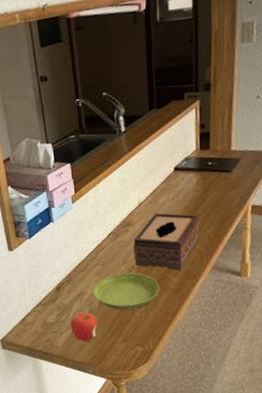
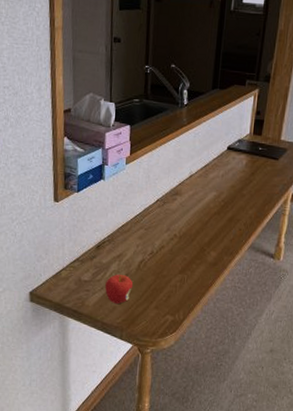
saucer: present [93,273,160,310] -> none [133,240,198,278]
tissue box: present [133,213,199,270] -> none [178,187,243,245]

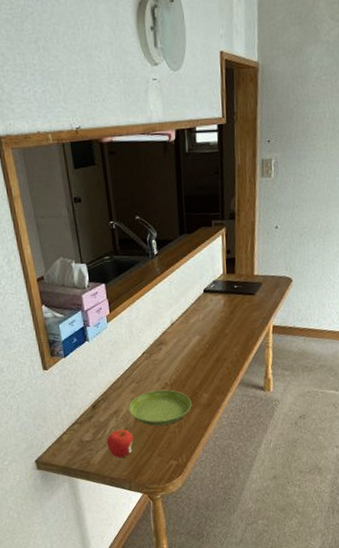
saucer: none [133,240,198,278] -> present [128,390,192,426]

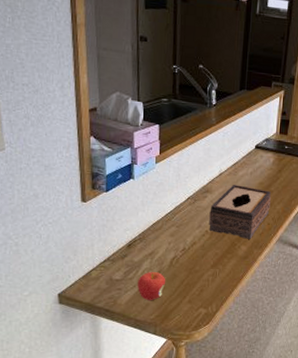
saucer: present [128,390,192,426] -> none [165,237,229,272]
tissue box: none [166,332,227,386] -> present [209,185,271,239]

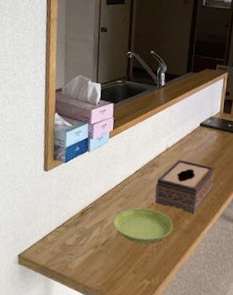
apple: present [138,272,166,301] -> none [87,240,114,268]
saucer: none [165,237,229,272] -> present [113,208,173,244]

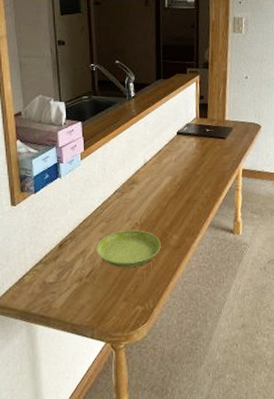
tissue box: present [155,160,215,214] -> none [138,173,198,228]

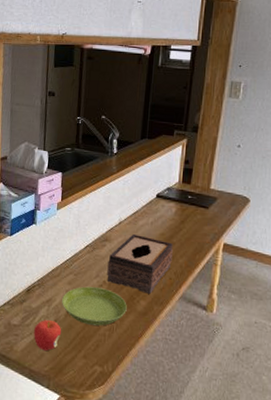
apple: none [71,271,100,303] -> present [34,320,62,352]
tissue box: none [138,173,198,228] -> present [107,234,173,294]

